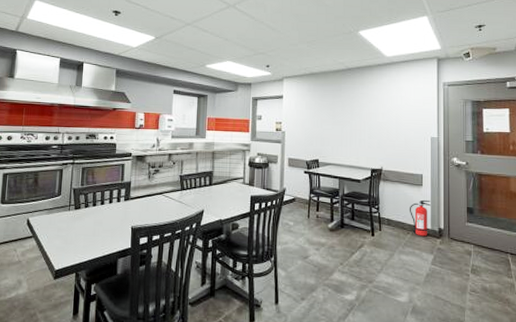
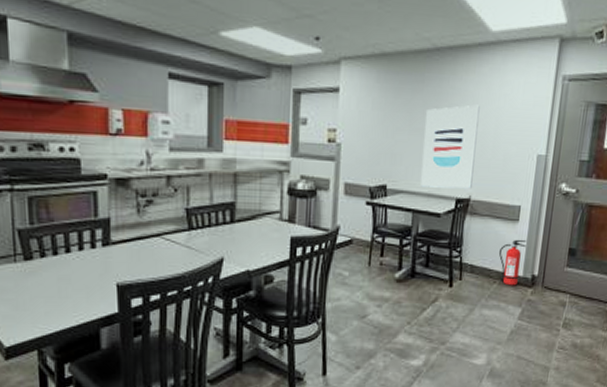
wall art: none [344,104,383,162] -> present [421,104,480,189]

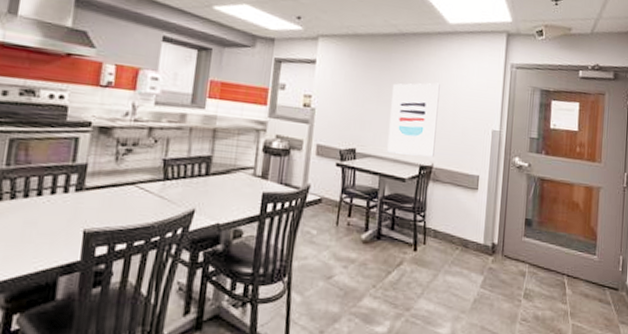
fire extinguisher: present [498,239,527,286] -> none [460,207,486,253]

